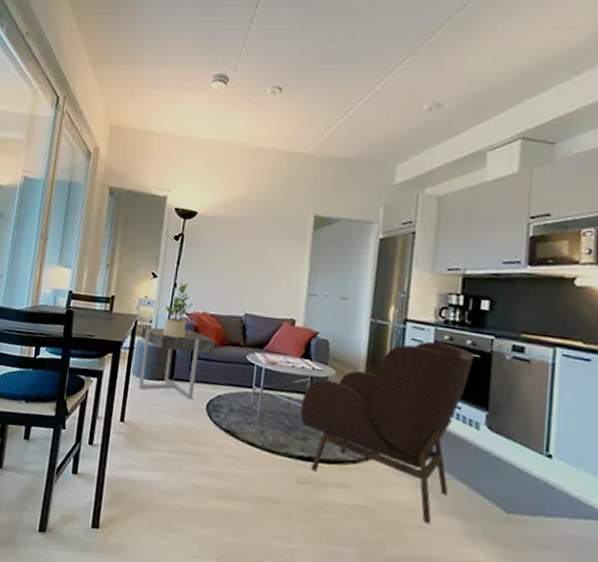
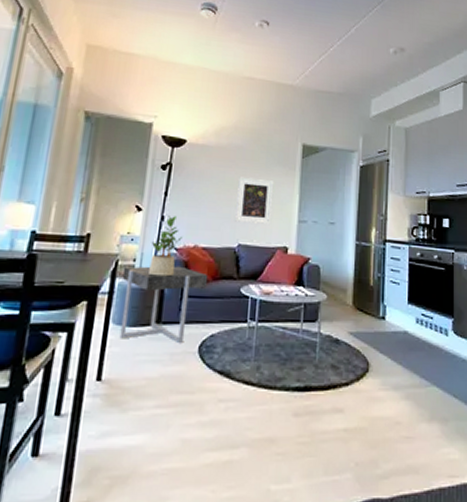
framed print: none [243,248,283,296] -> present [235,176,275,224]
armchair: present [300,341,474,524] -> none [295,258,440,433]

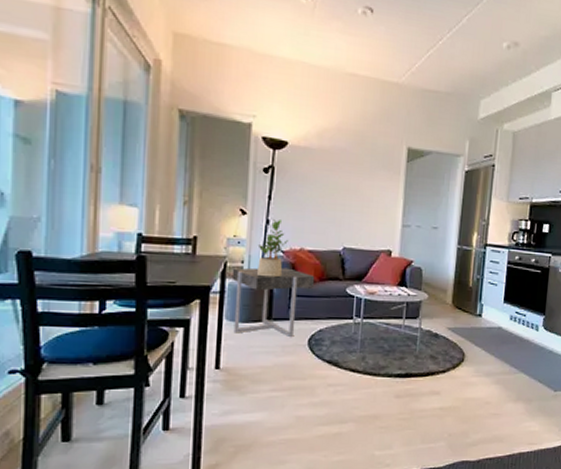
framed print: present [235,176,275,224] -> none [340,181,379,228]

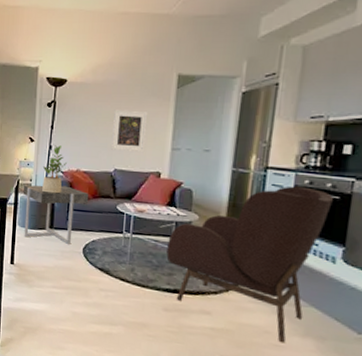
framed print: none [340,181,379,228] -> present [111,109,148,152]
armchair: none [398,262,536,411] -> present [166,186,333,344]

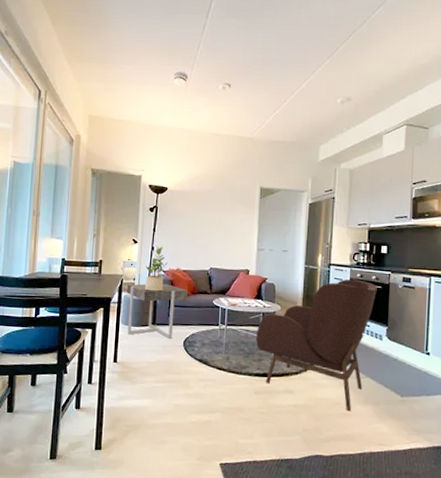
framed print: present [111,109,148,152] -> none [207,215,238,252]

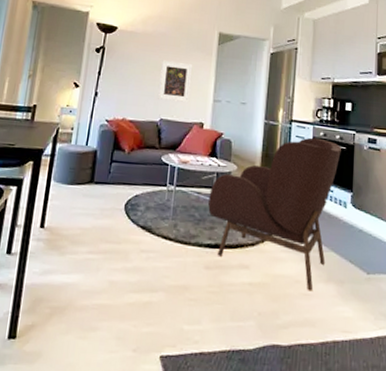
side table: present [126,283,189,340] -> none [59,134,134,202]
potted plant: present [145,247,168,292] -> none [84,92,112,144]
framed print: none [207,215,238,252] -> present [158,60,193,102]

